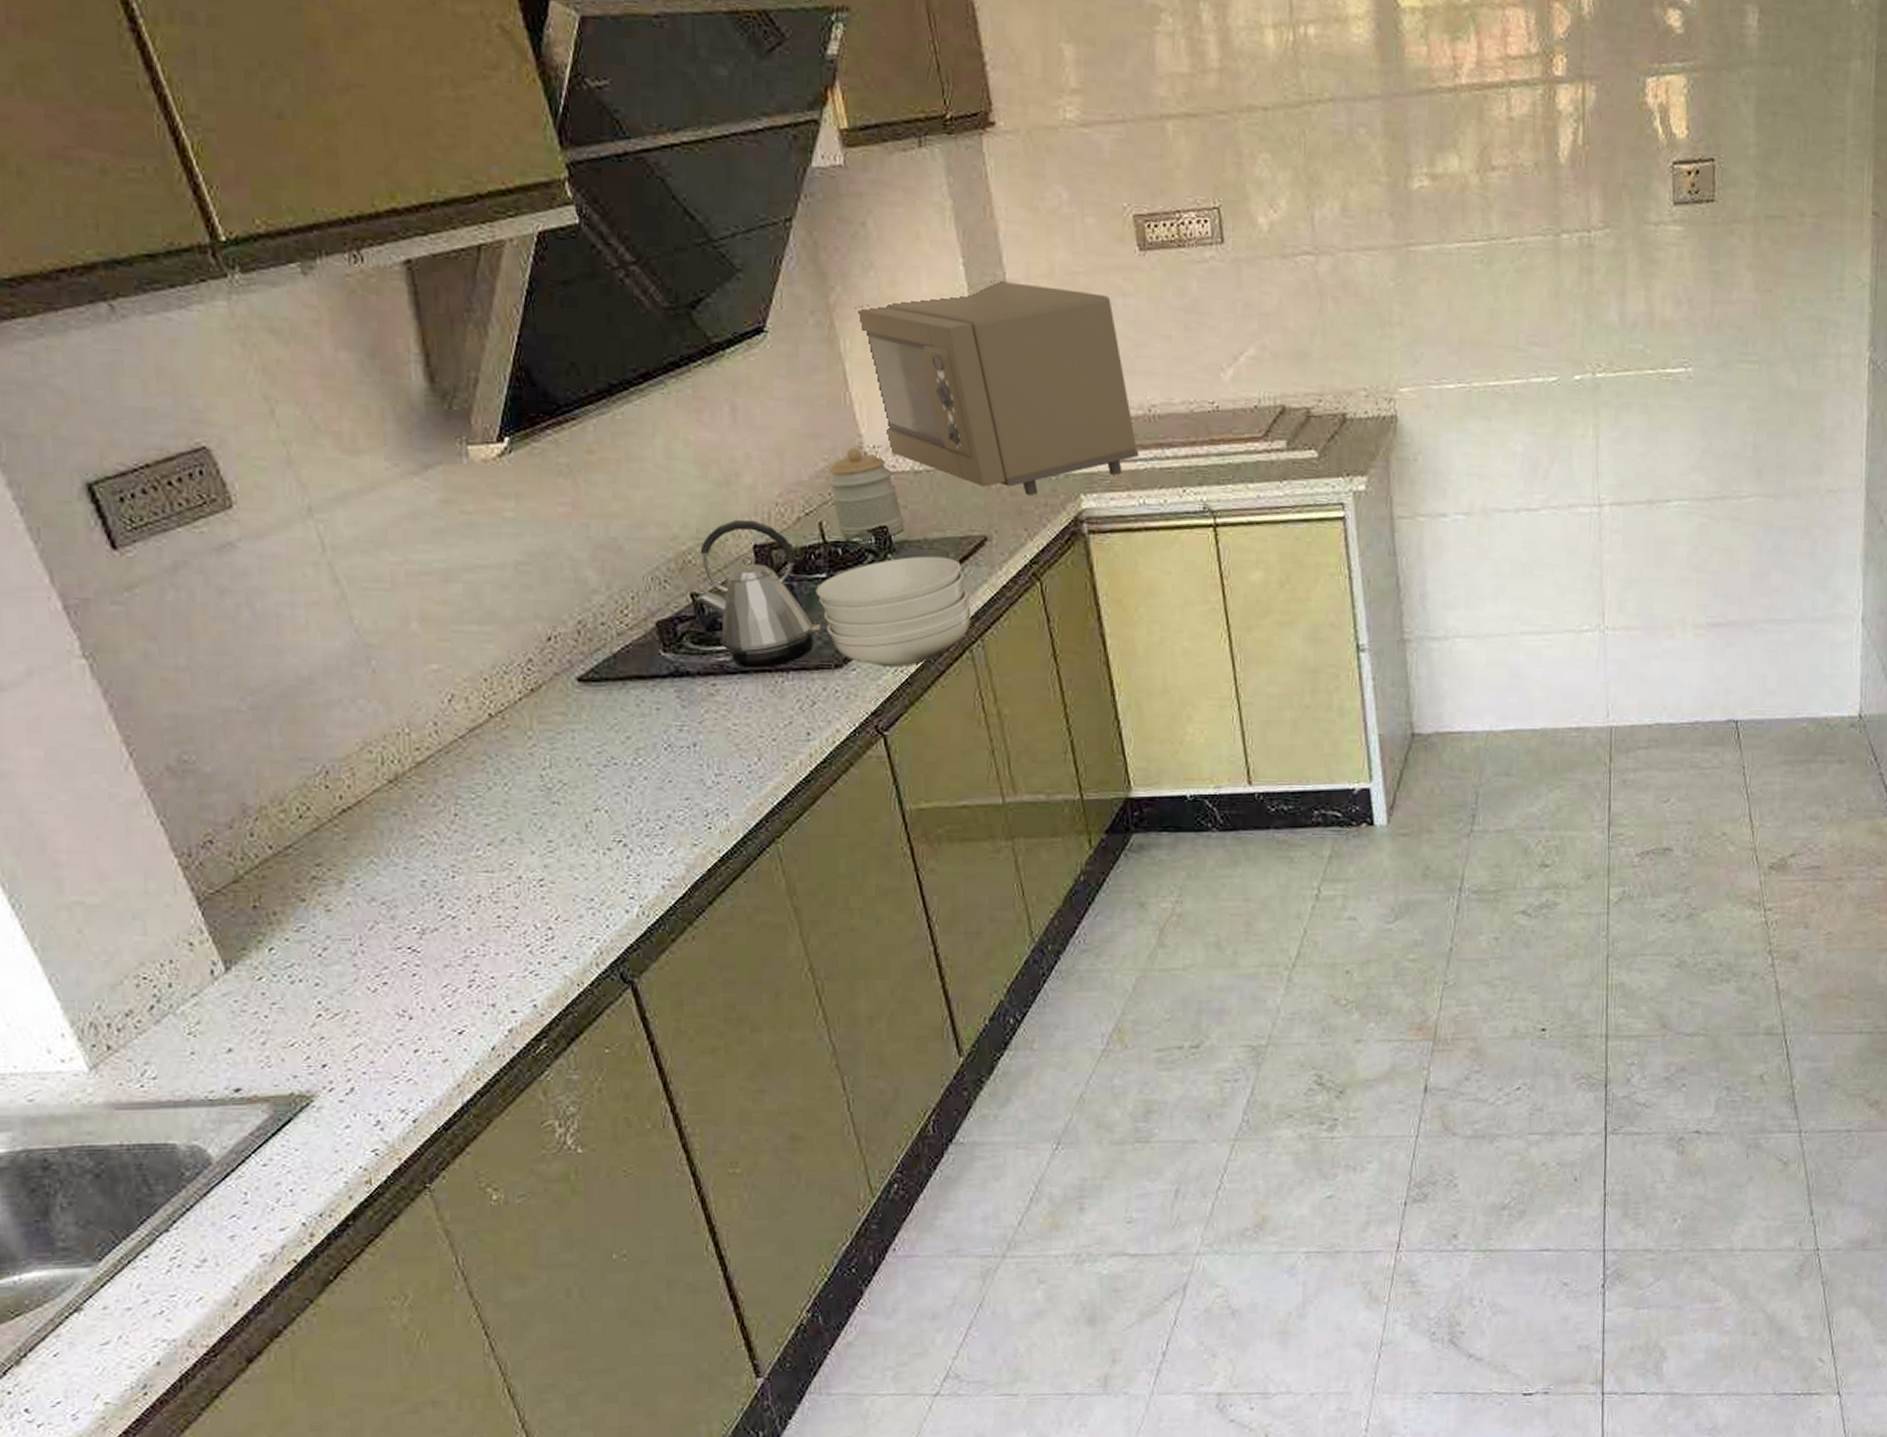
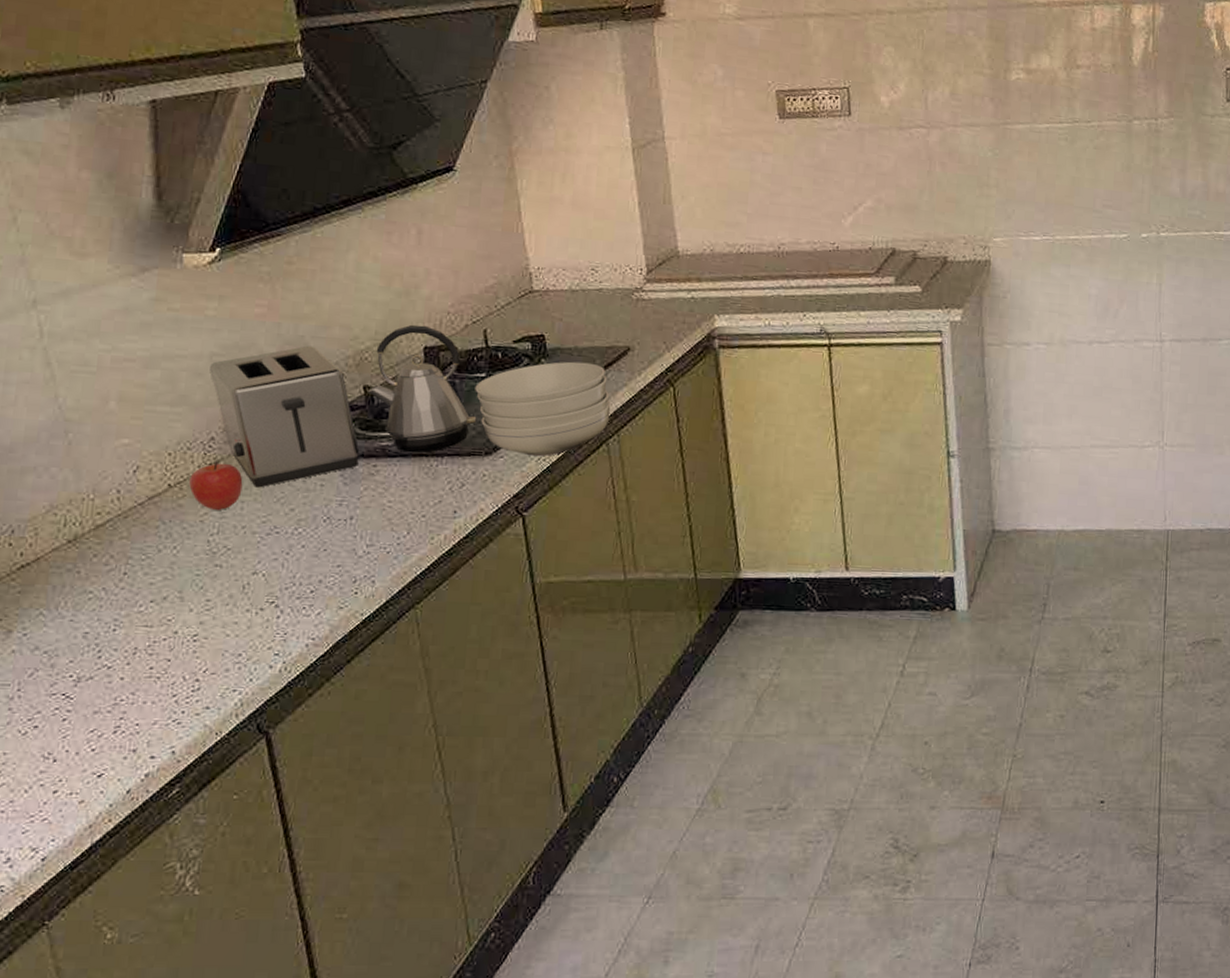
fruit: none [511,686,571,741] -> present [189,461,243,510]
toaster: none [516,548,695,714] -> present [210,345,360,488]
jar: present [827,447,904,542] -> none [494,268,559,347]
microwave: present [855,281,1139,496] -> none [533,137,768,314]

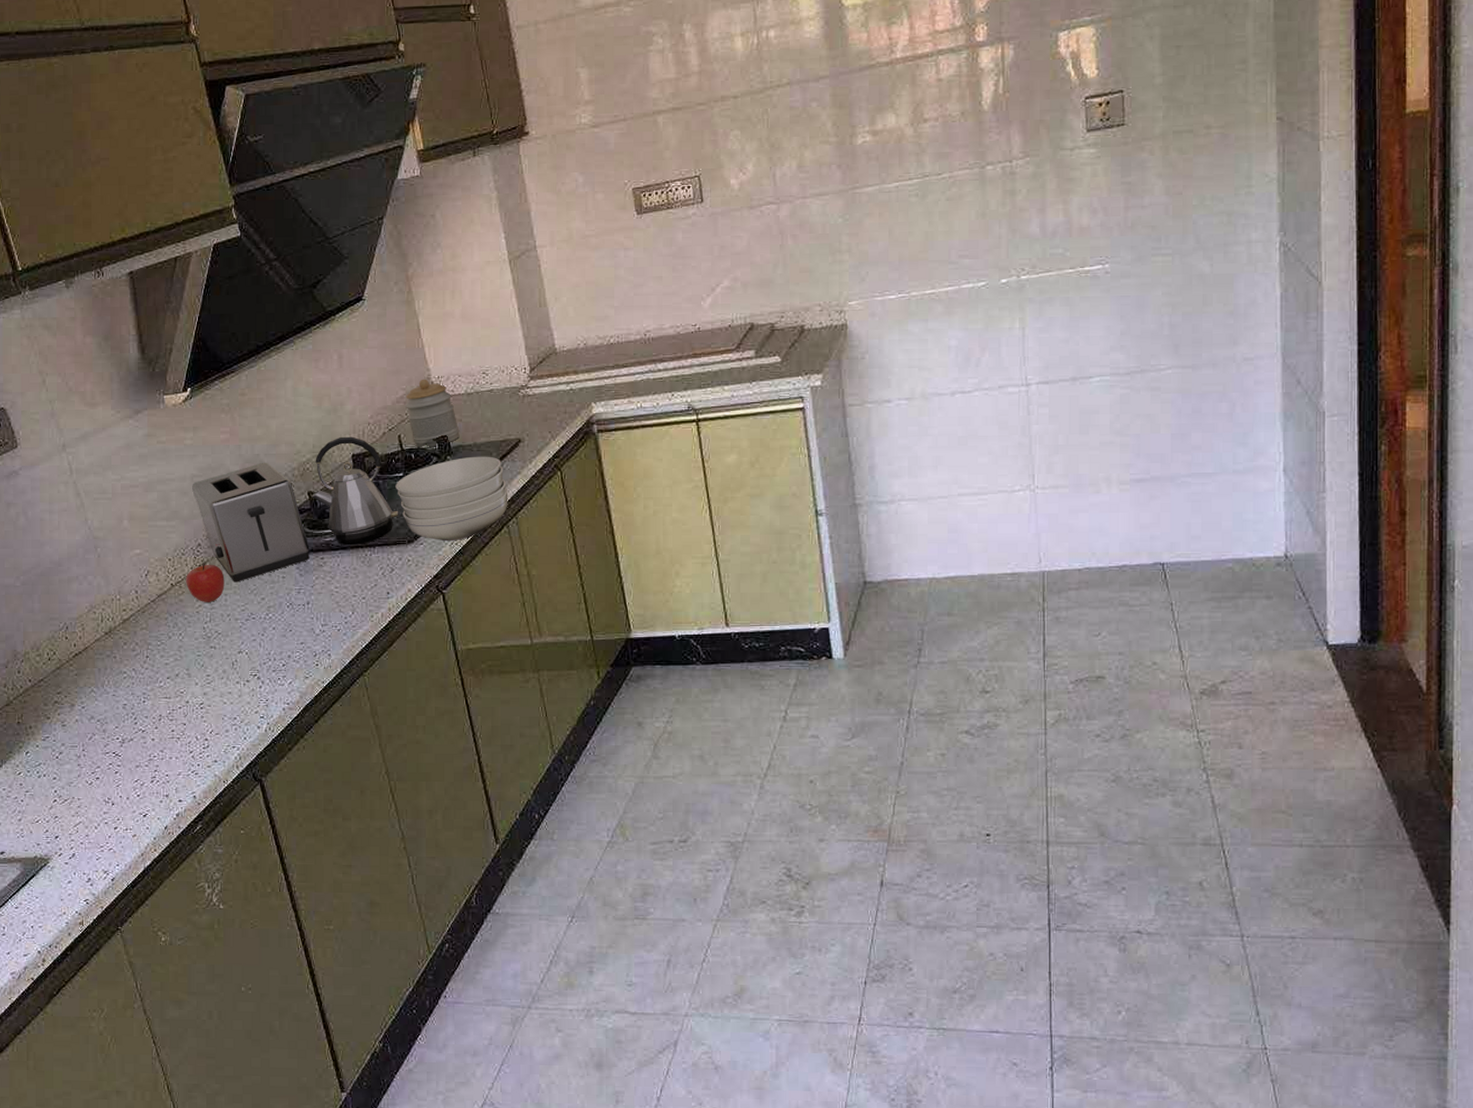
jar: none [494,268,559,347] -> present [404,379,460,448]

